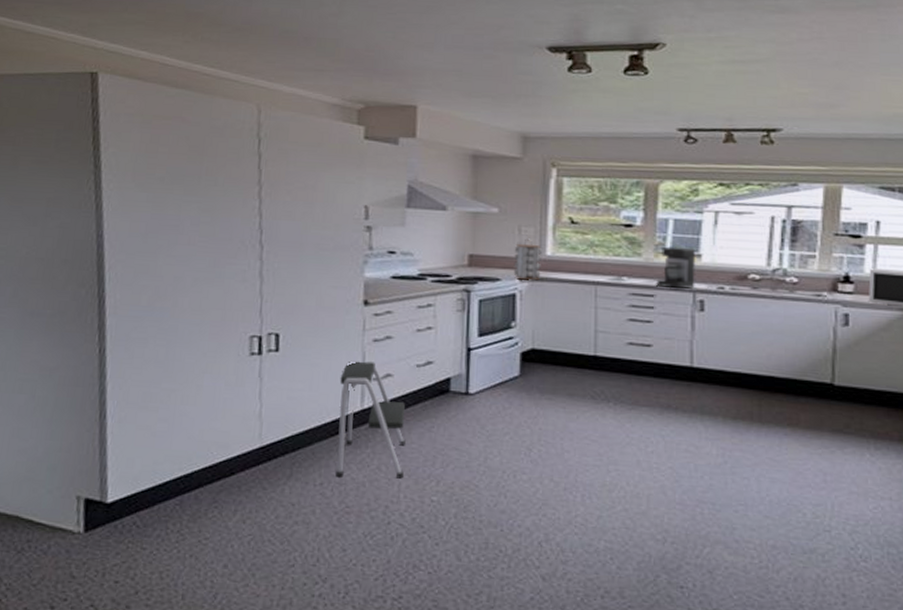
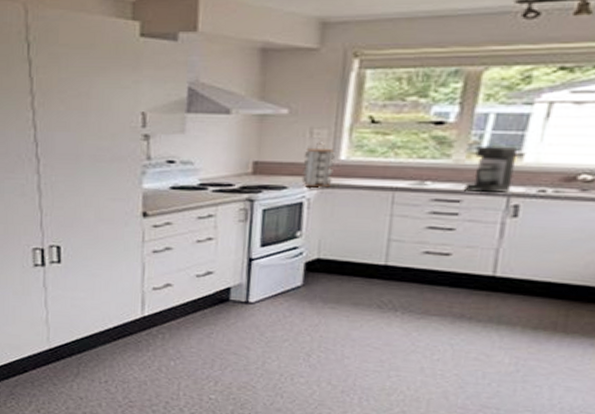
step stool: present [336,361,406,479] -> none [119,271,185,379]

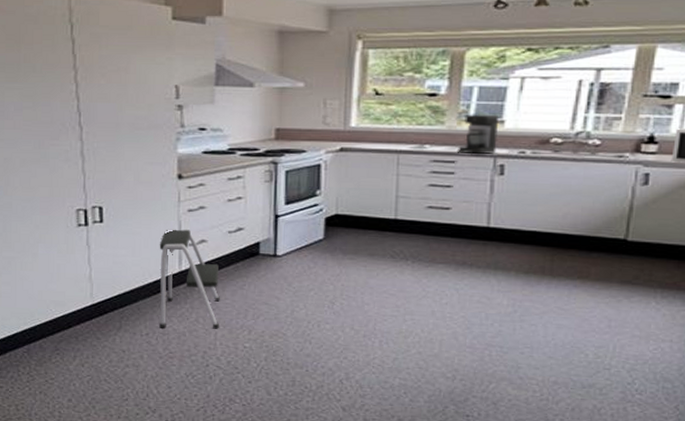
step stool: none [119,271,185,379] -> present [159,229,220,329]
spice rack: present [301,142,335,188] -> none [318,111,346,151]

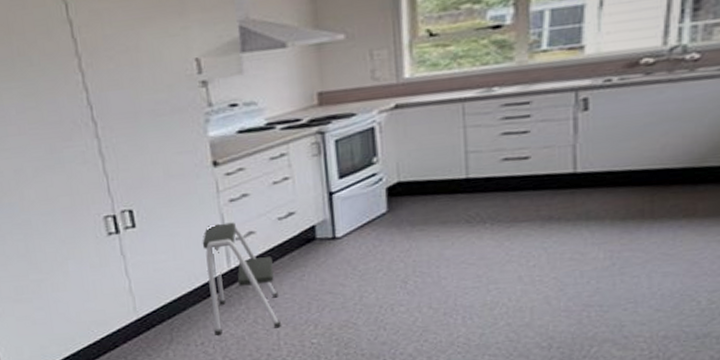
coffee maker: present [458,114,498,155] -> none [532,39,577,91]

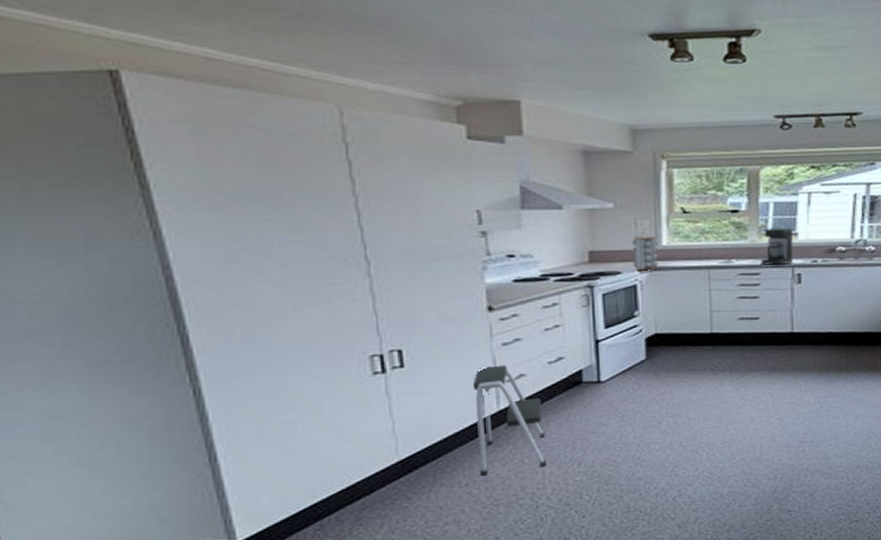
spice rack: none [367,63,400,111] -> present [632,231,659,271]
coffee maker: none [532,39,577,91] -> present [761,227,793,266]

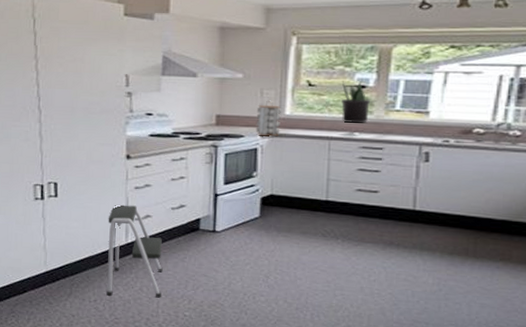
planter: none [716,206,745,250] -> present [341,81,371,123]
coffee maker: present [761,227,793,266] -> none [385,105,423,143]

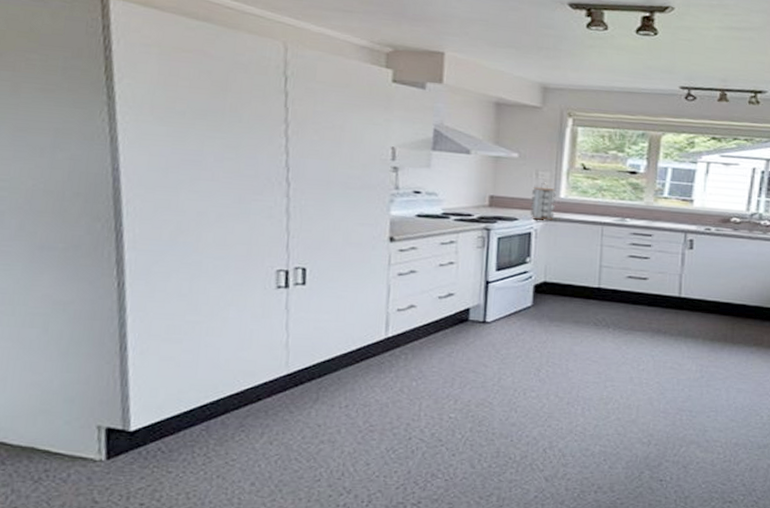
step stool: present [106,204,163,298] -> none [360,293,427,400]
planter: present [341,81,371,123] -> none [614,166,642,209]

